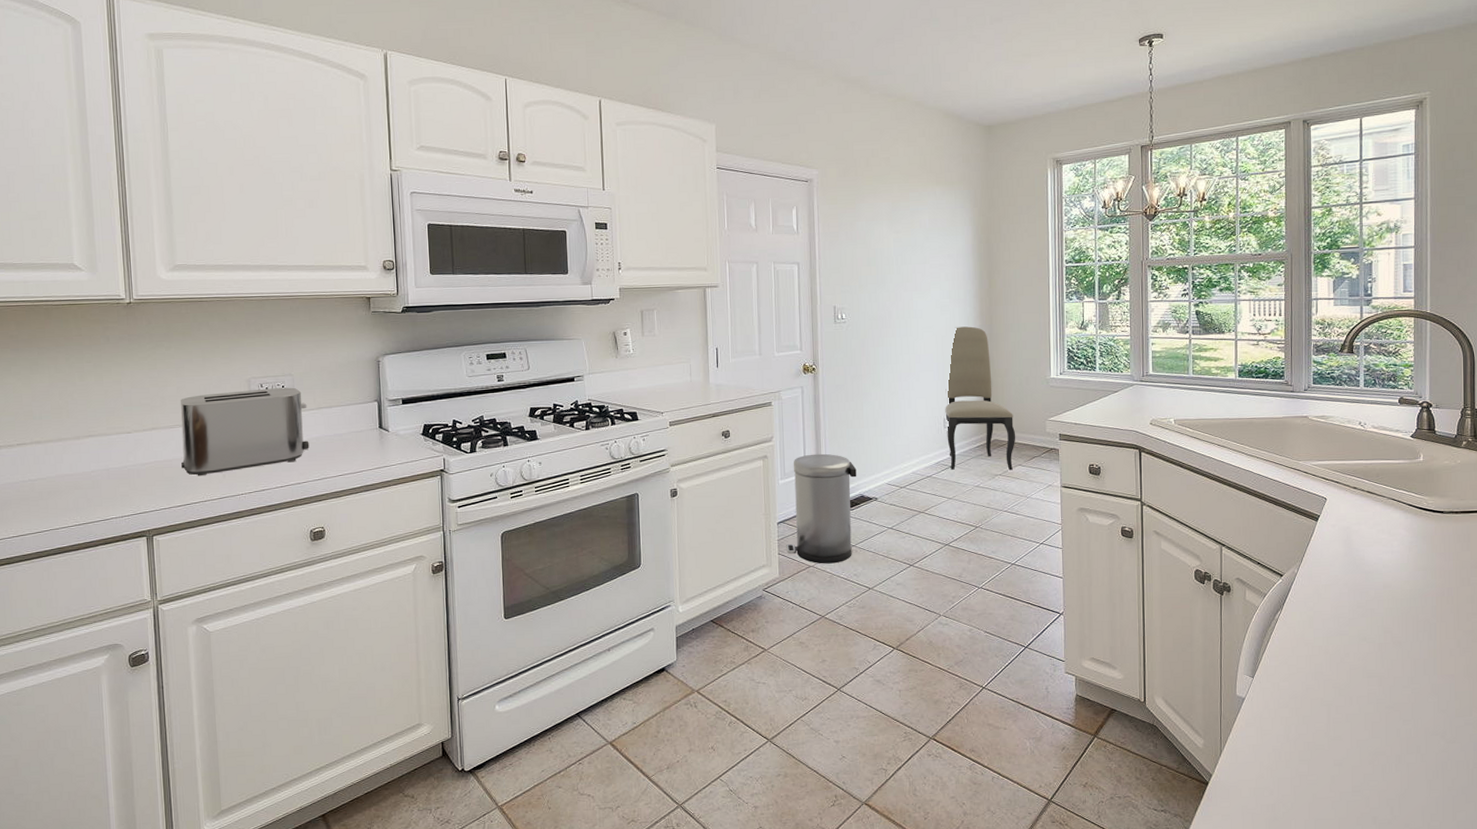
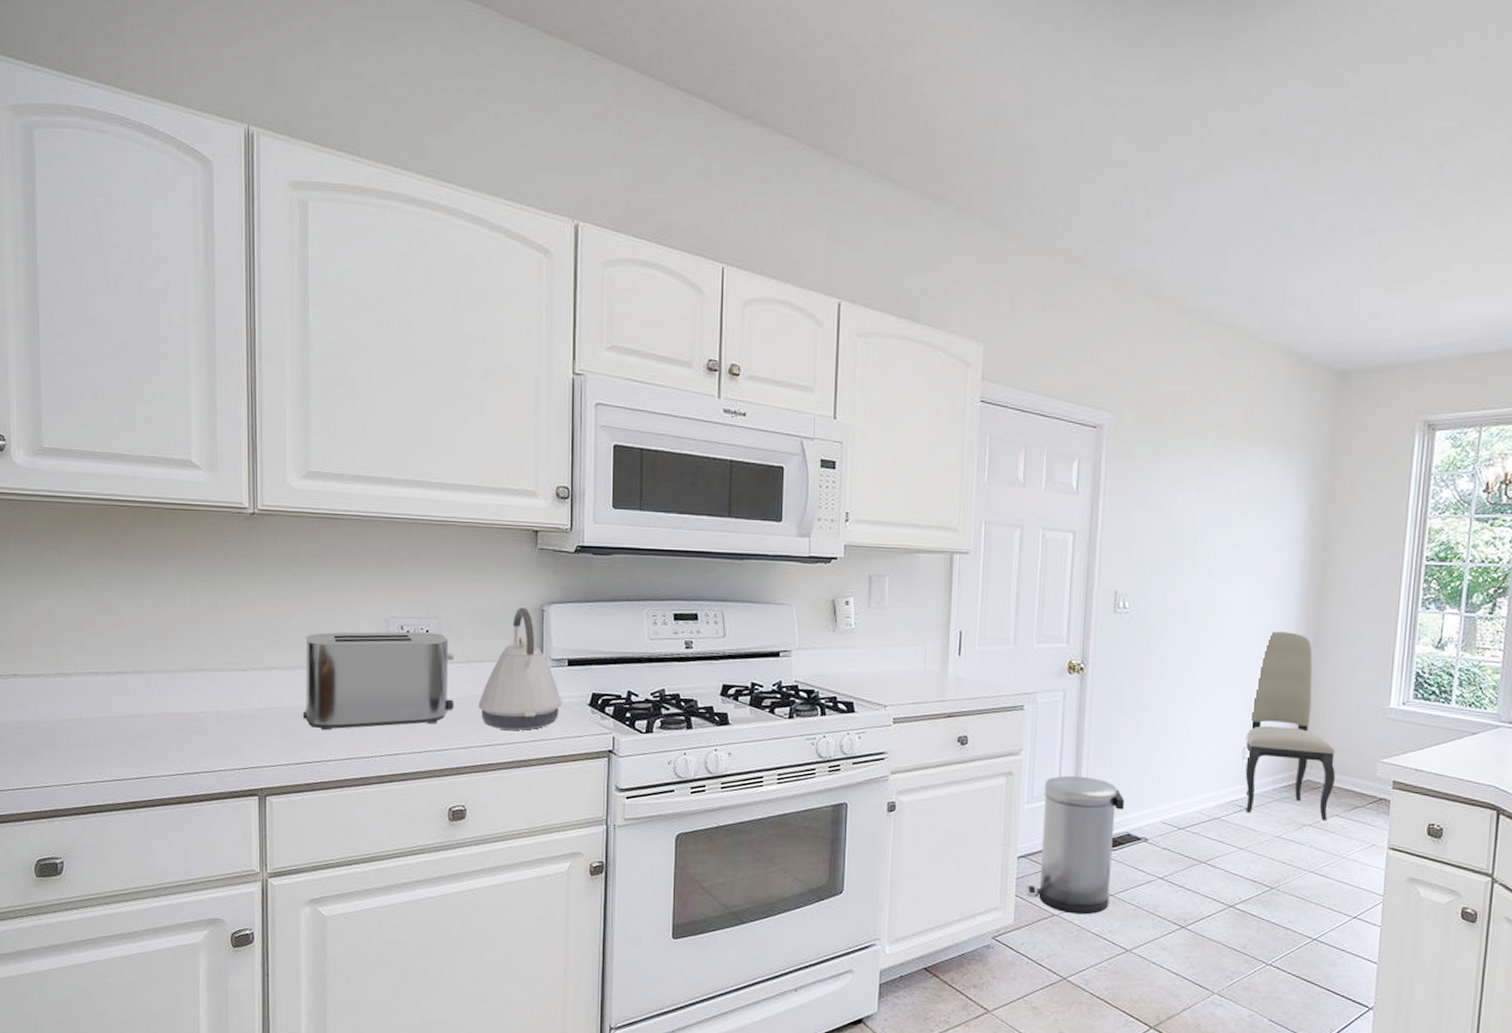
kettle: none [329,360,399,461] -> present [478,608,562,730]

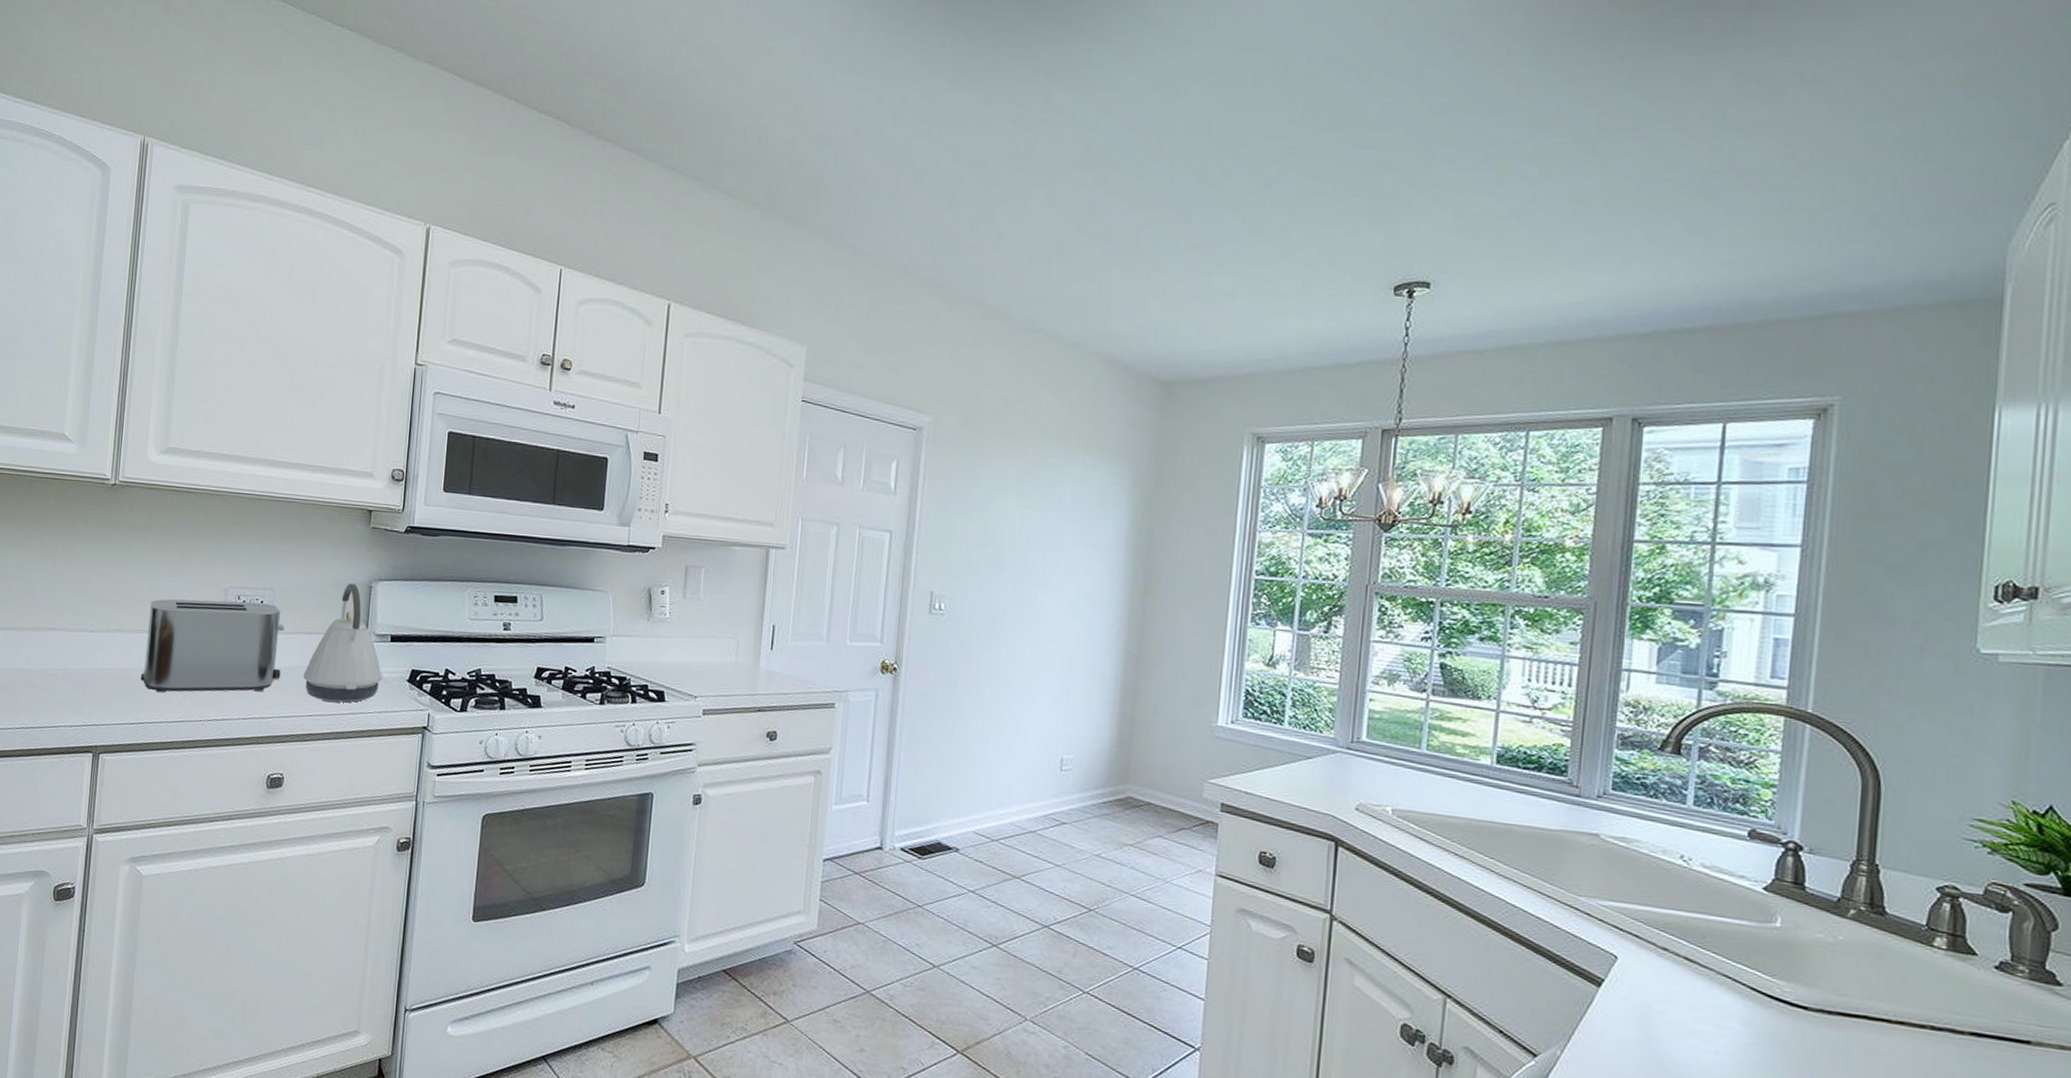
pedal bin: present [1026,775,1125,915] -> none [831,777,936,925]
dining chair: present [1245,631,1336,821] -> none [1062,640,1160,842]

